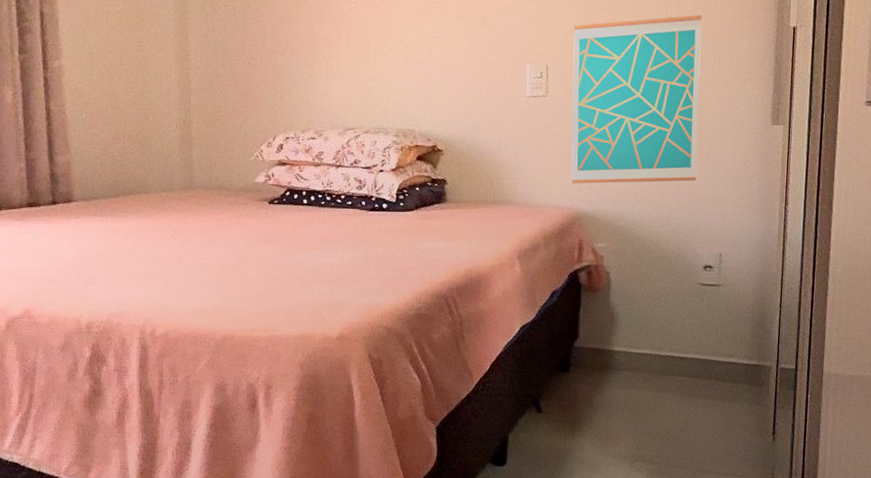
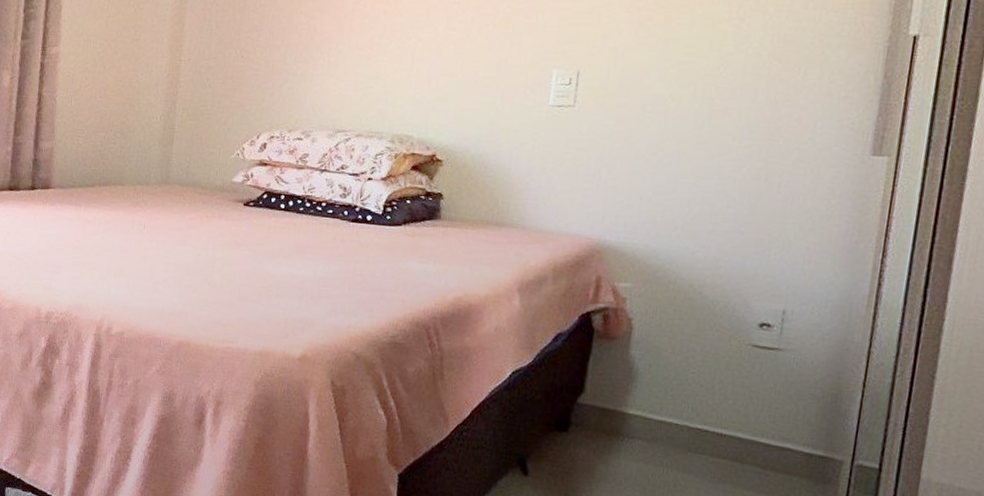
wall art: present [571,14,702,184] -> none [594,17,786,218]

